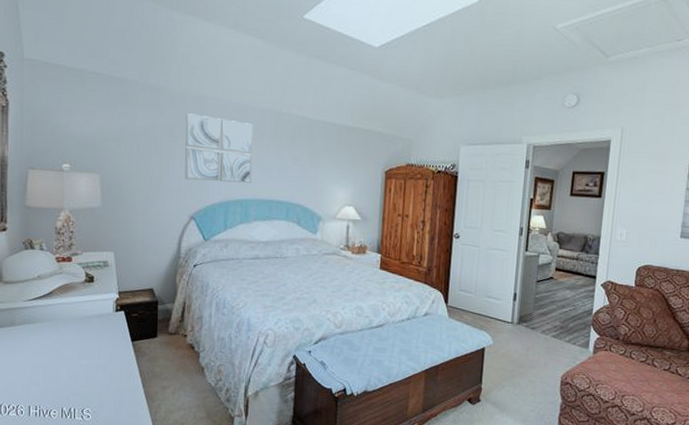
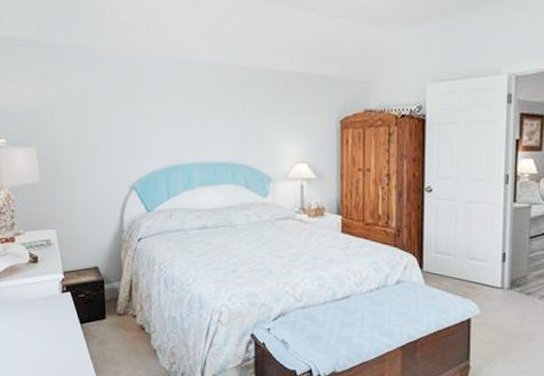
wall art: present [184,113,253,184] -> none [118,74,193,147]

